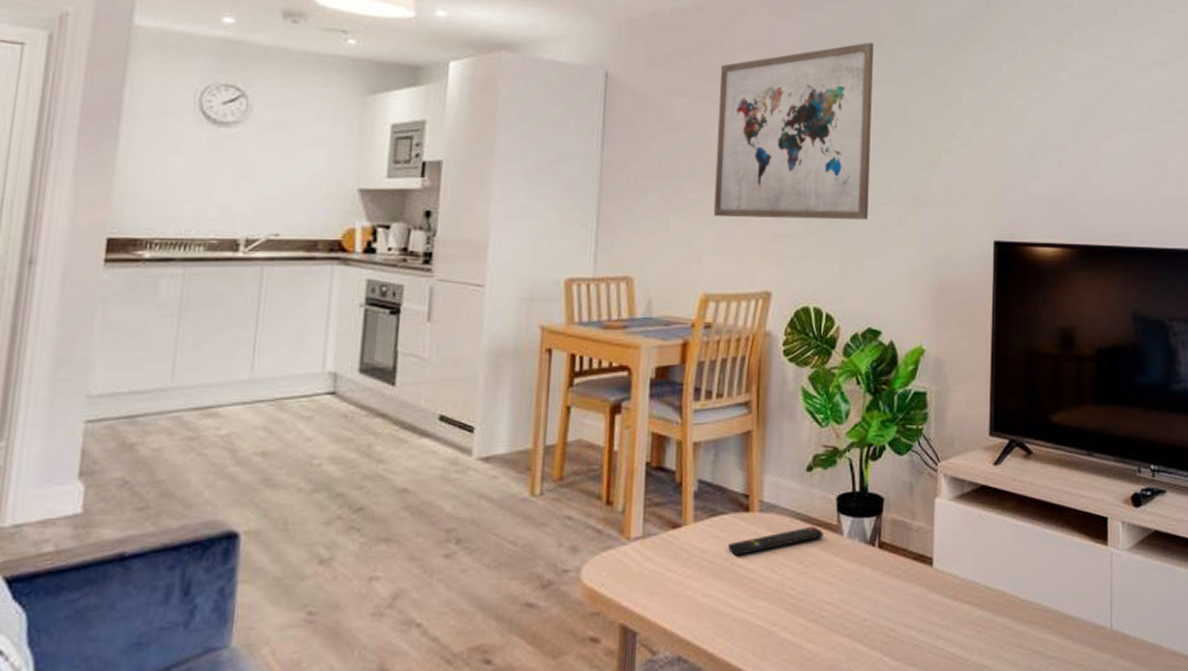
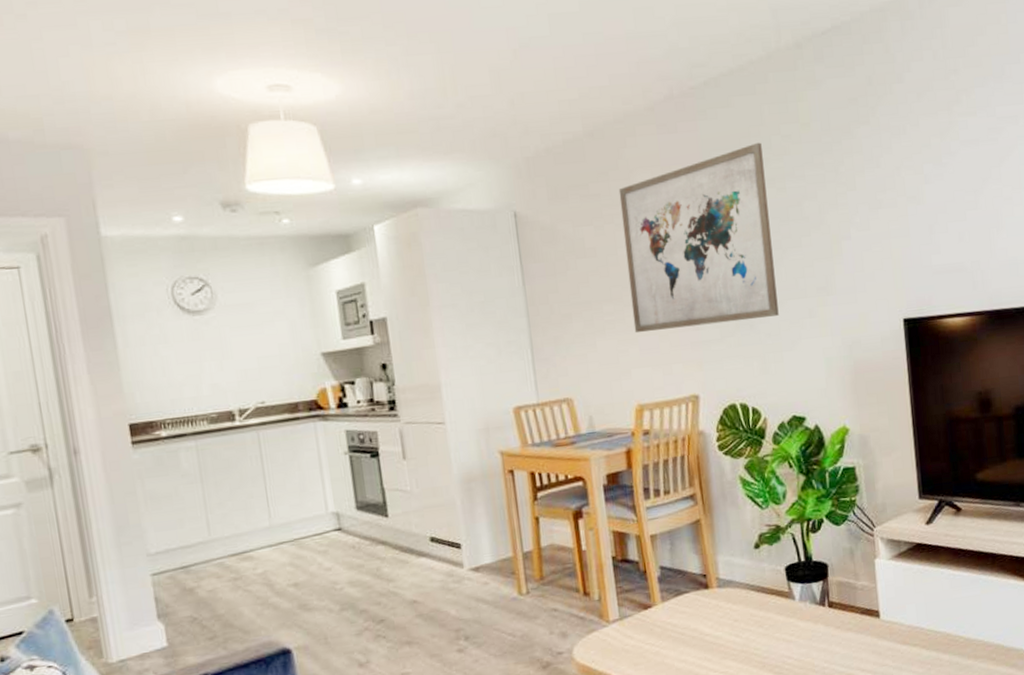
remote control: present [728,526,823,556] -> none [695,594,777,626]

